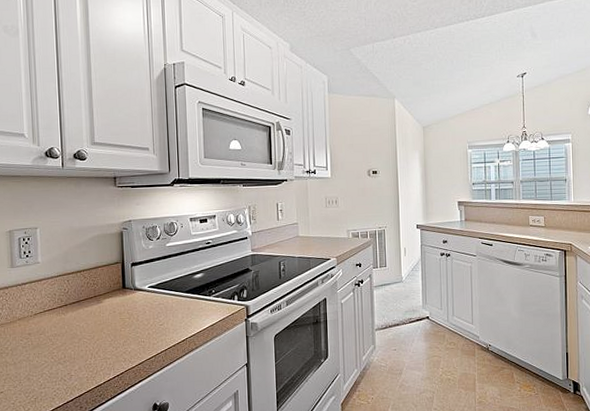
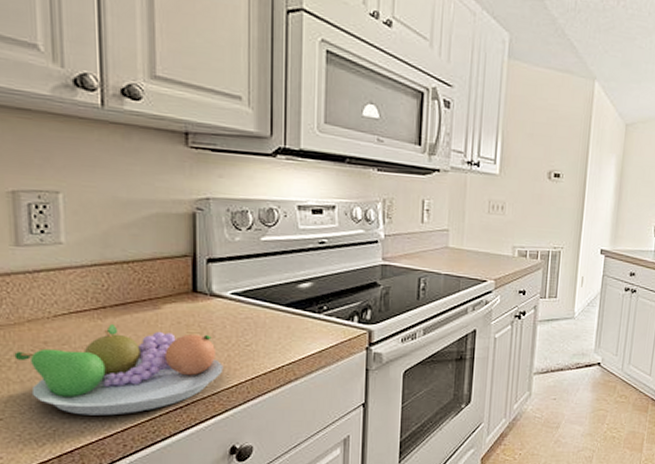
fruit bowl: none [10,317,146,386] -> present [14,324,224,416]

